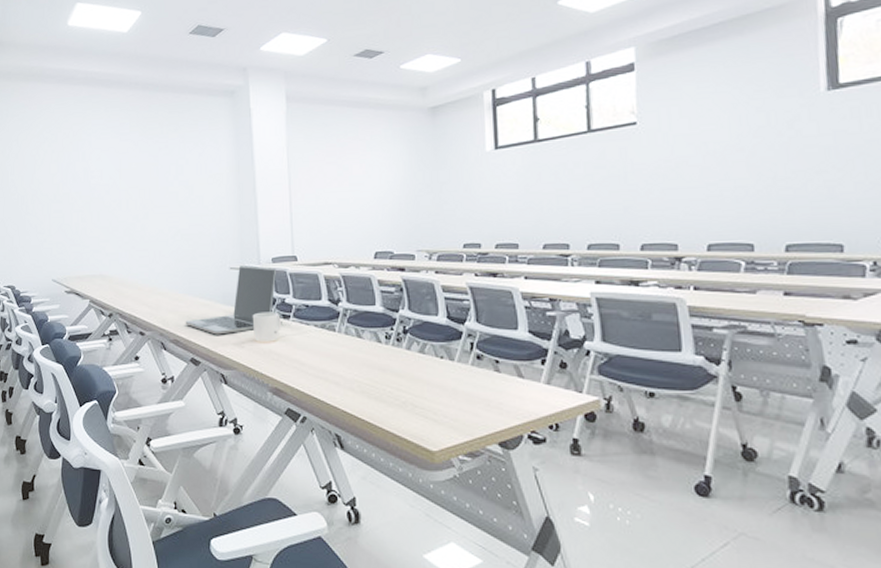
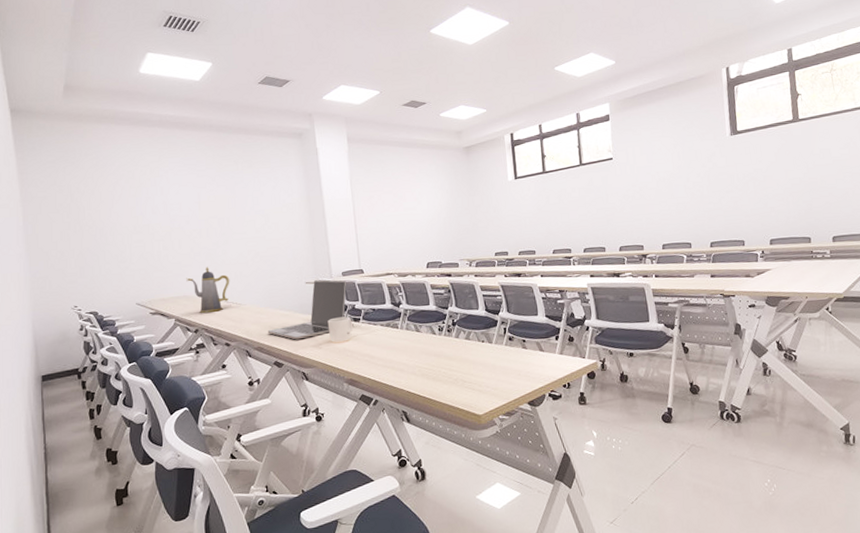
coffee pot: none [103,243,148,296] -> present [186,266,230,314]

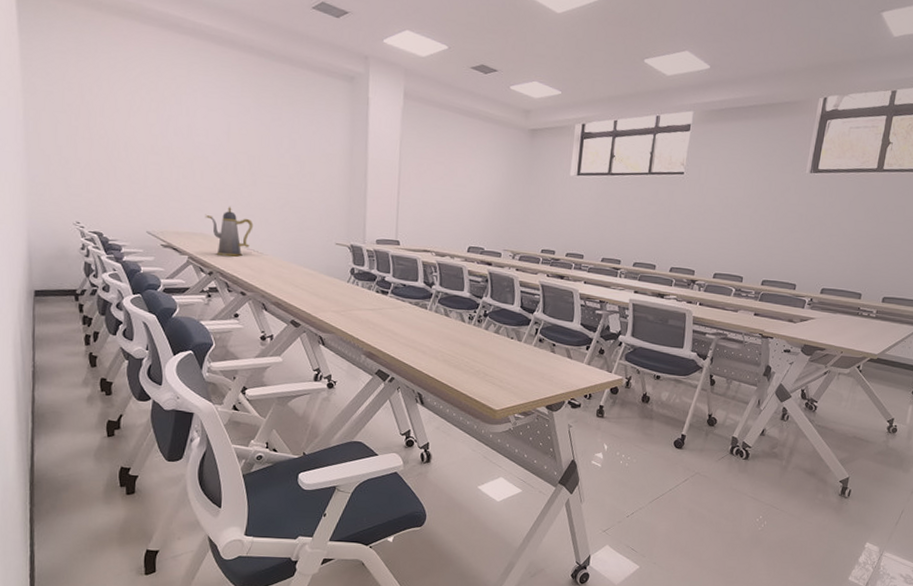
laptop: present [267,279,347,340] -> none [287,243,380,303]
mug: present [327,316,353,344] -> none [353,286,380,314]

